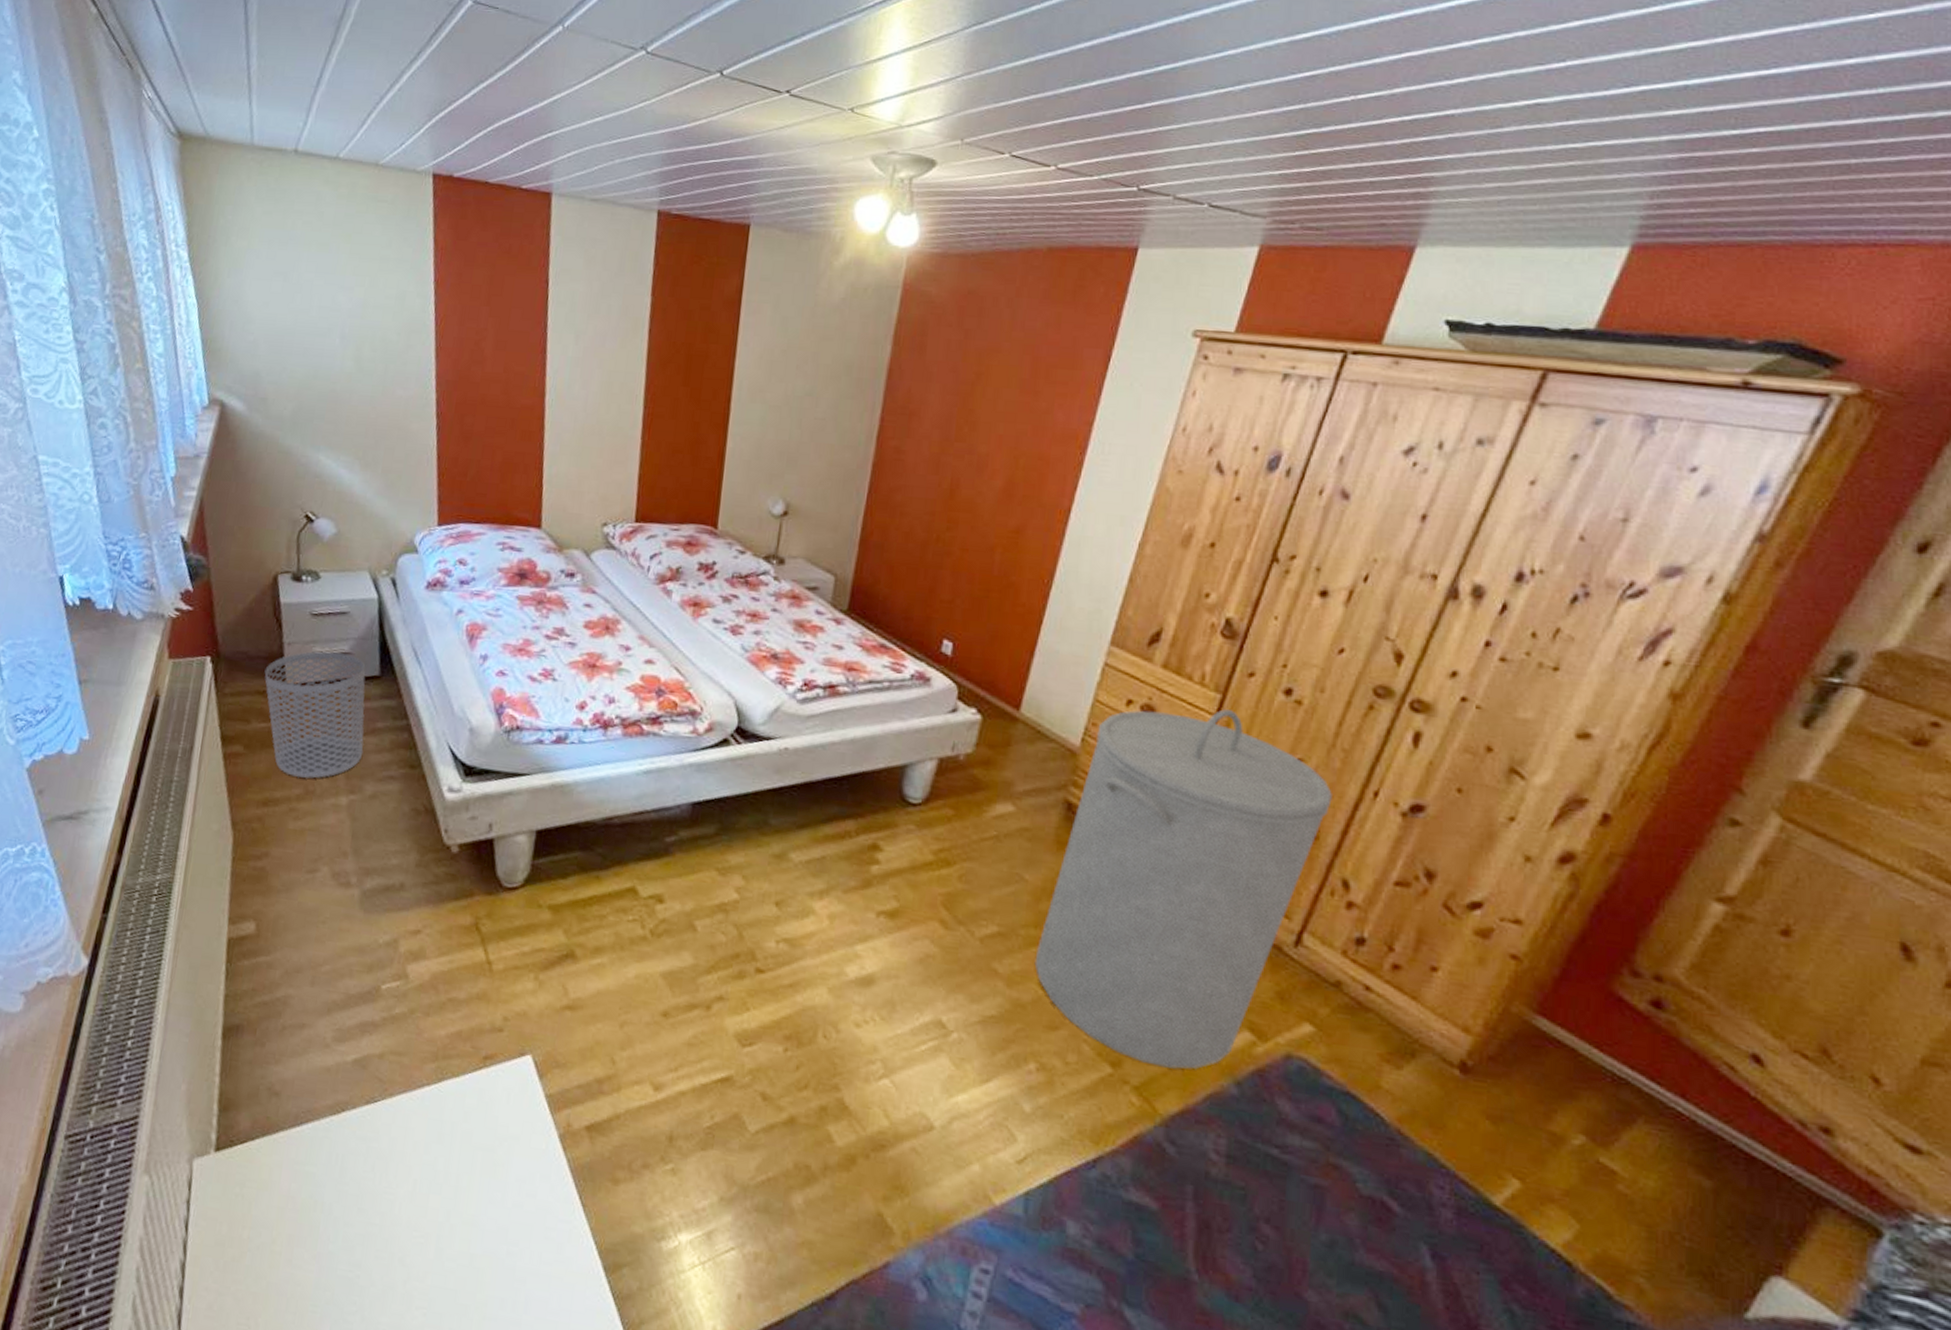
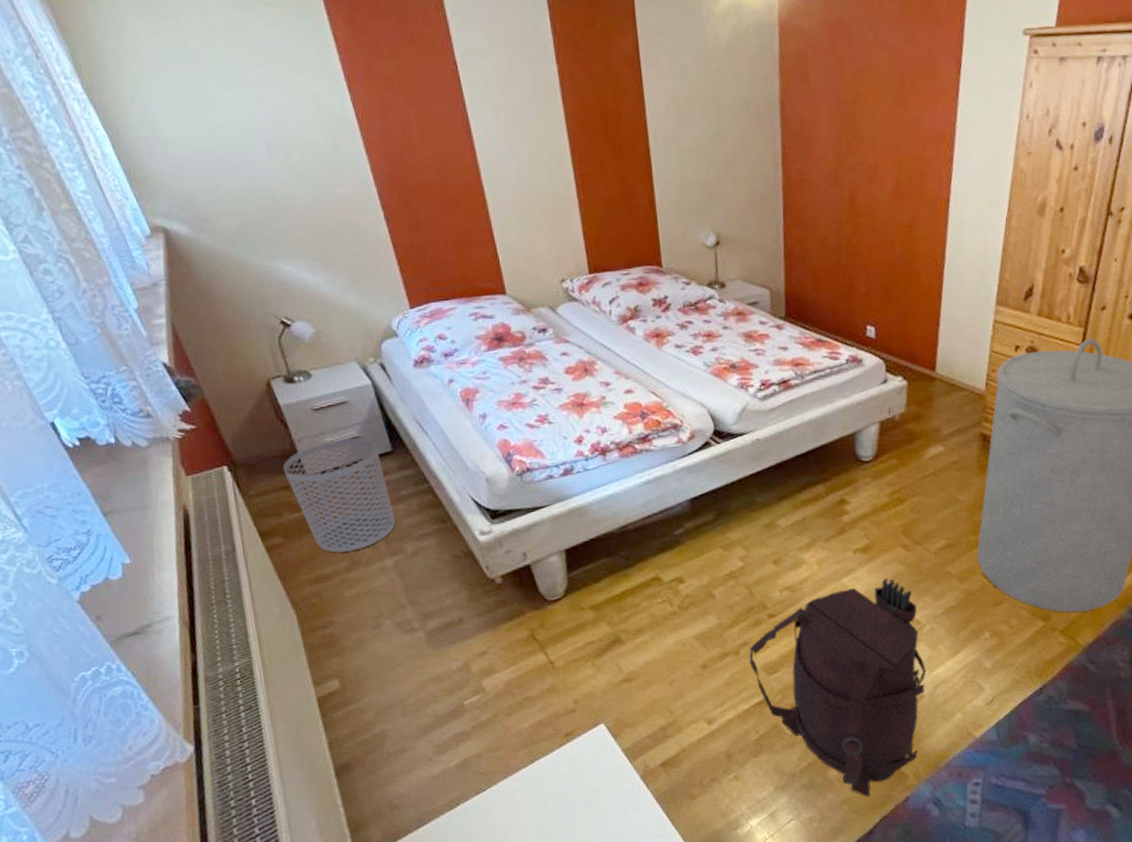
backpack: none [720,957,946,1247] -> present [749,578,926,797]

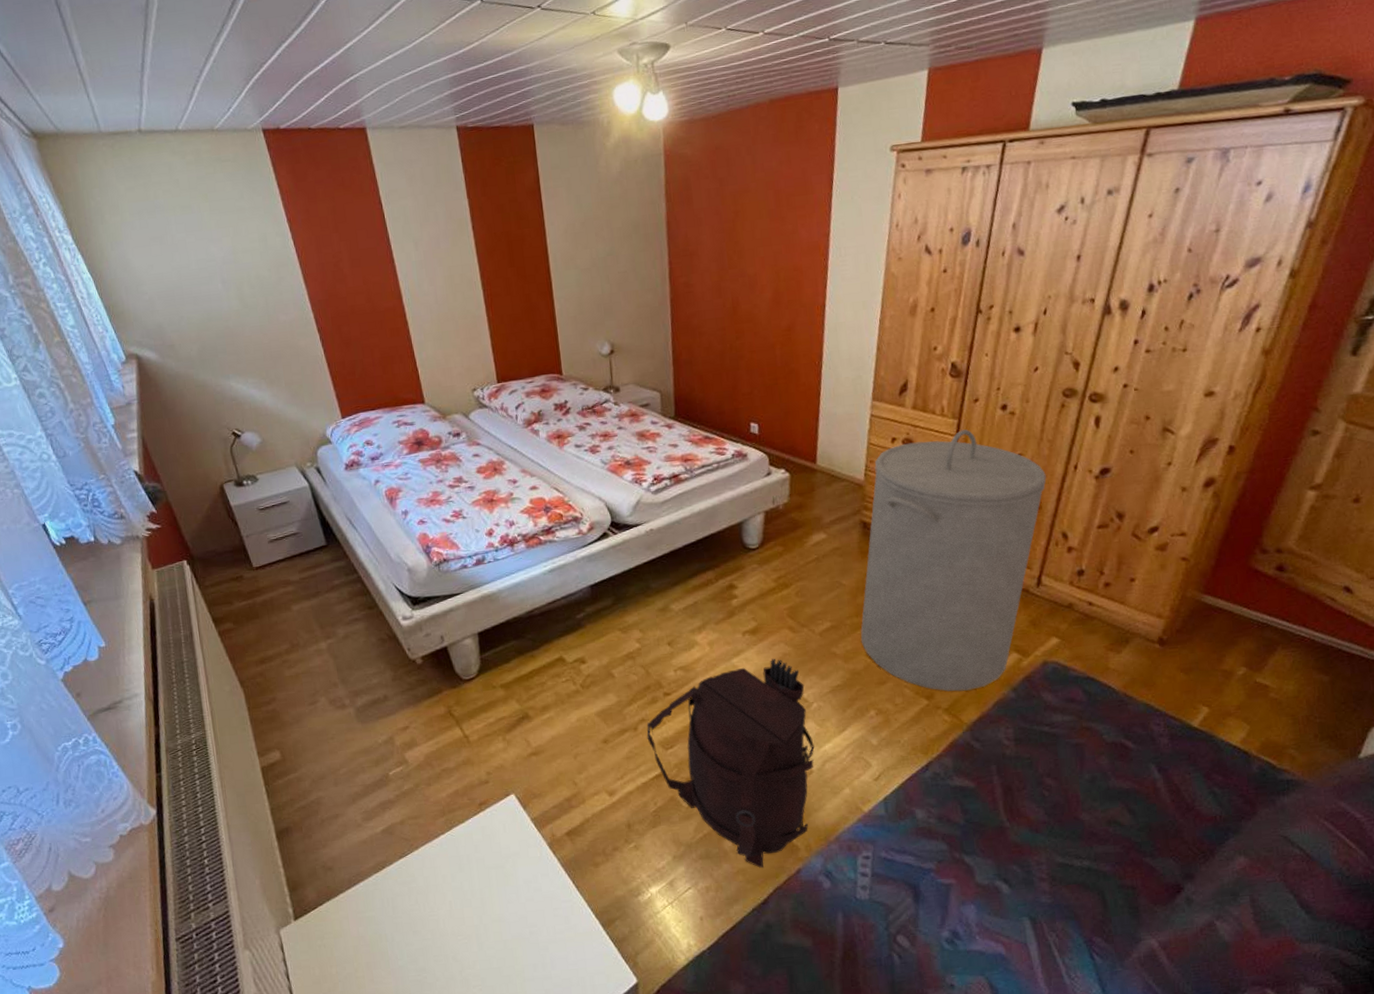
waste bin: present [283,438,396,553] -> none [233,534,329,637]

